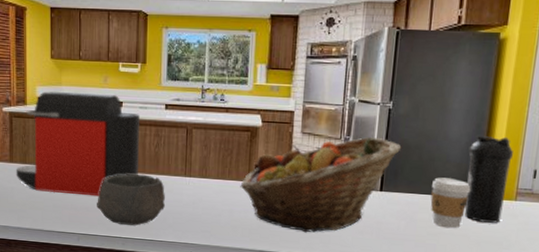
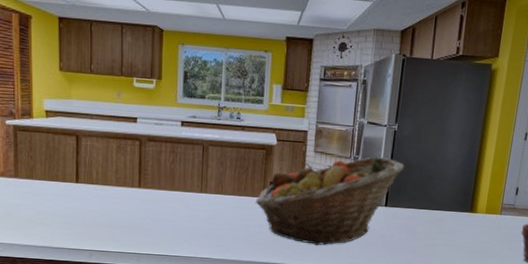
coffee maker: present [15,91,141,197] -> none [21,104,156,213]
bowl: present [97,173,165,226] -> none [110,190,181,241]
coffee cup: present [430,177,471,229] -> none [429,194,464,240]
water bottle: present [464,135,513,223] -> none [458,156,500,235]

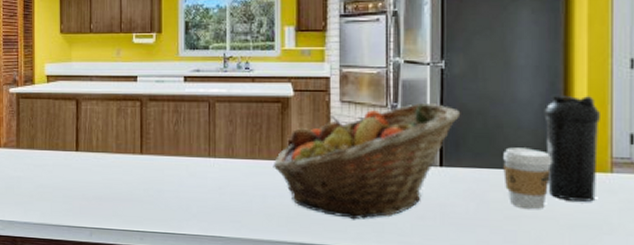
coffee cup: none [429,194,464,240] -> present [503,147,553,210]
water bottle: none [458,156,500,235] -> present [544,94,600,202]

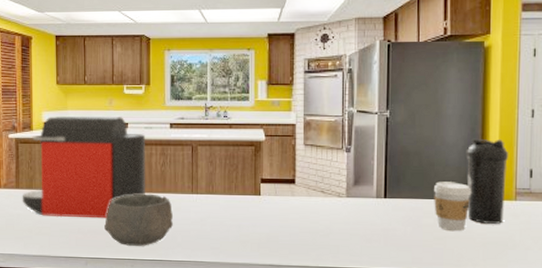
coffee maker: none [22,68,157,184] -> present [22,115,146,219]
bowl: none [111,156,187,217] -> present [104,193,173,246]
fruit basket: present [273,102,461,220] -> none [247,145,402,244]

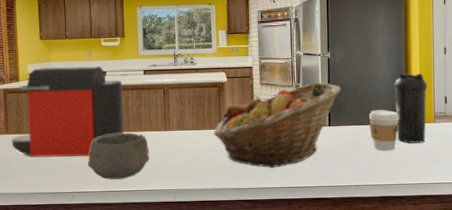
fruit basket: none [247,145,402,244] -> present [213,82,342,168]

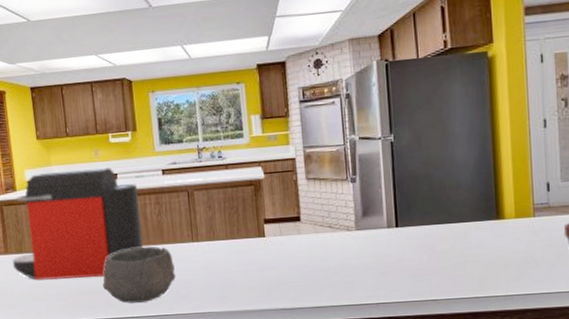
fruit basket: present [213,82,342,168] -> none [251,172,410,283]
coffee cup: present [369,110,399,151] -> none [447,203,487,256]
water bottle: present [393,73,427,143] -> none [477,154,523,244]

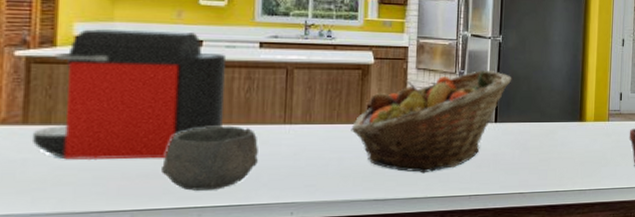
fruit basket: none [251,172,410,283] -> present [351,69,512,174]

